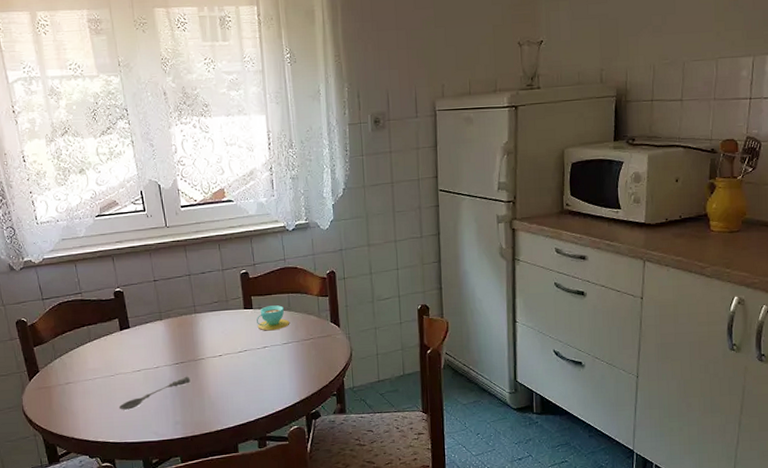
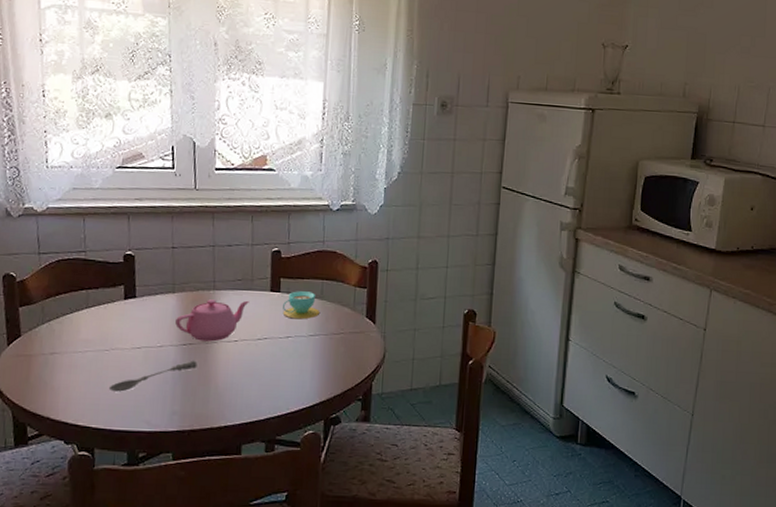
teapot: none [166,319,227,359] -> present [175,299,249,342]

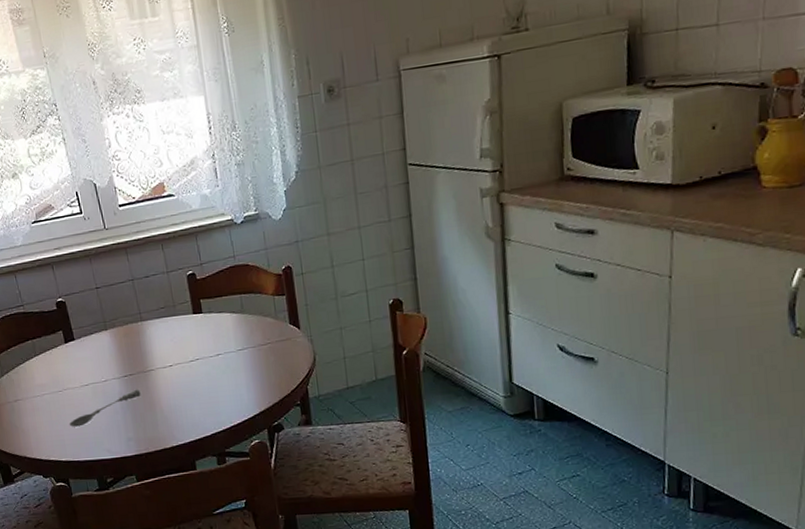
teapot: present [175,299,249,342] -> none [113,326,176,371]
teacup: present [282,291,321,320] -> none [207,308,245,337]

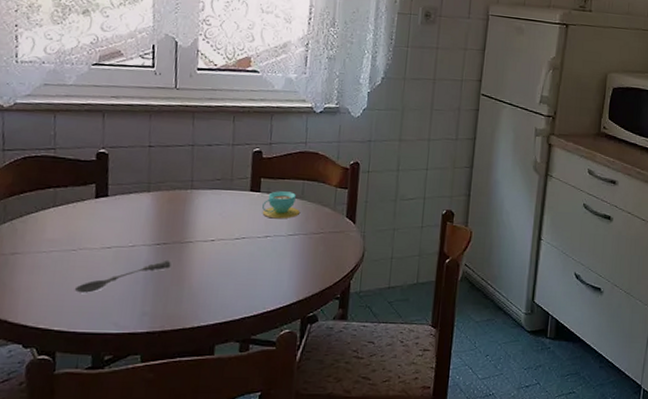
teacup: none [207,308,245,337] -> present [262,191,301,219]

